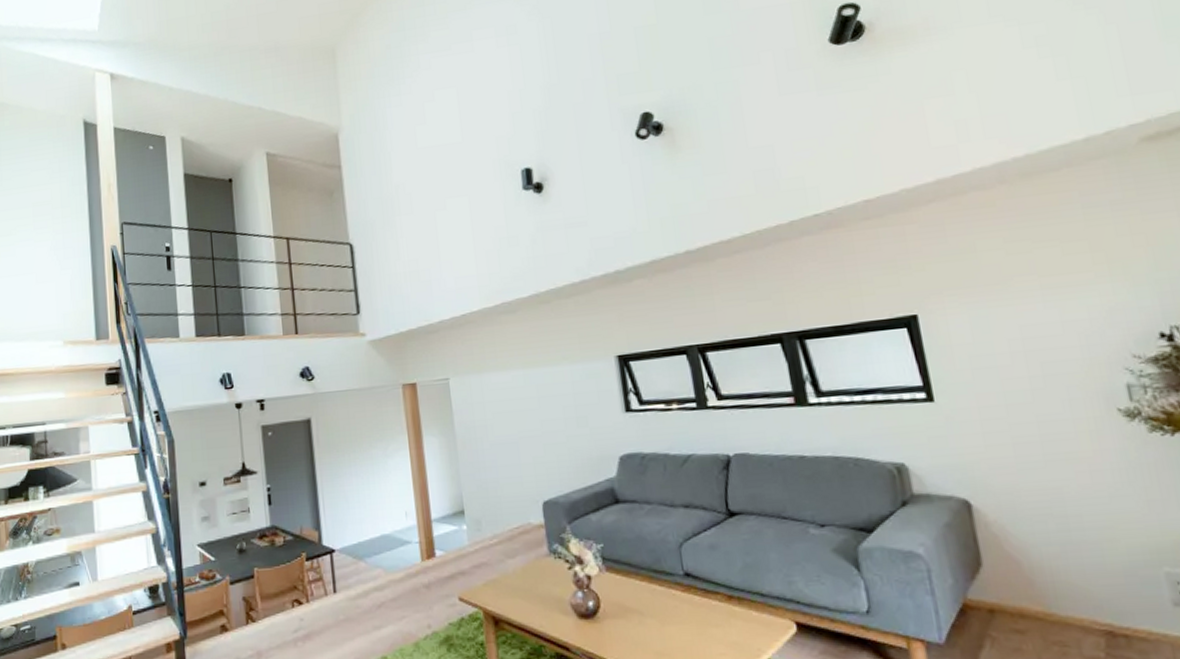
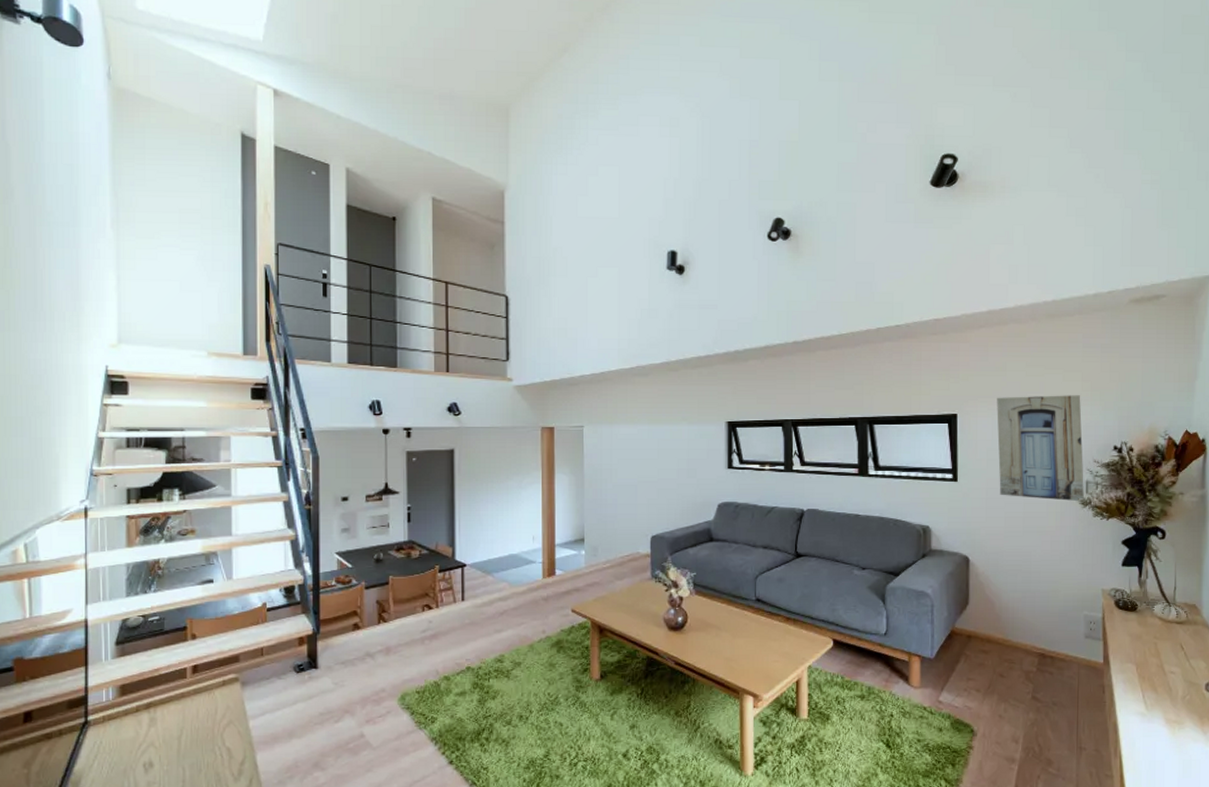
wall art: none [970,271,1130,415] -> present [997,395,1085,502]

